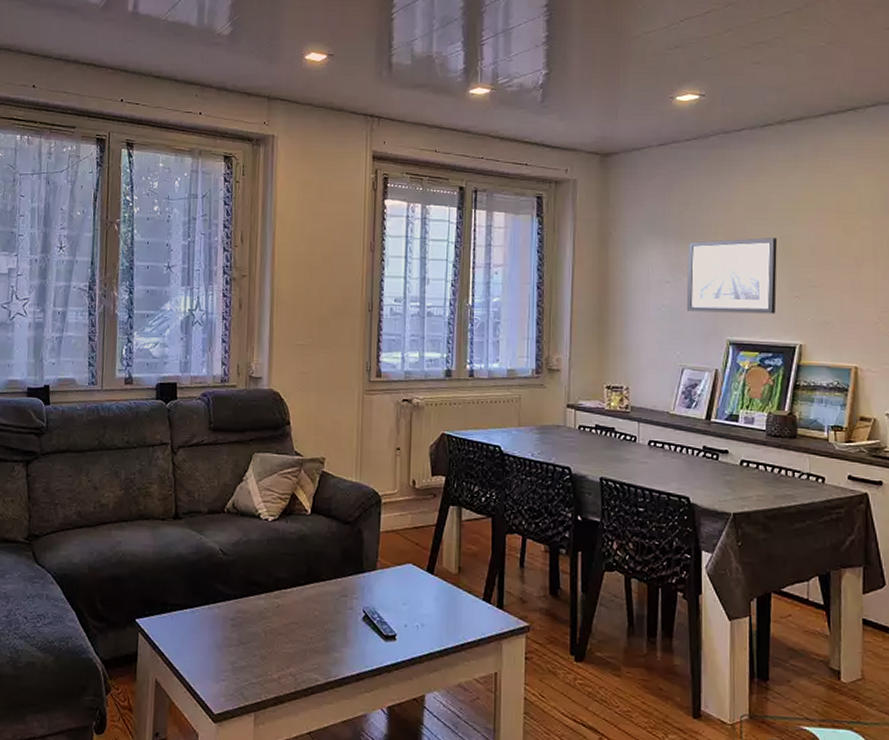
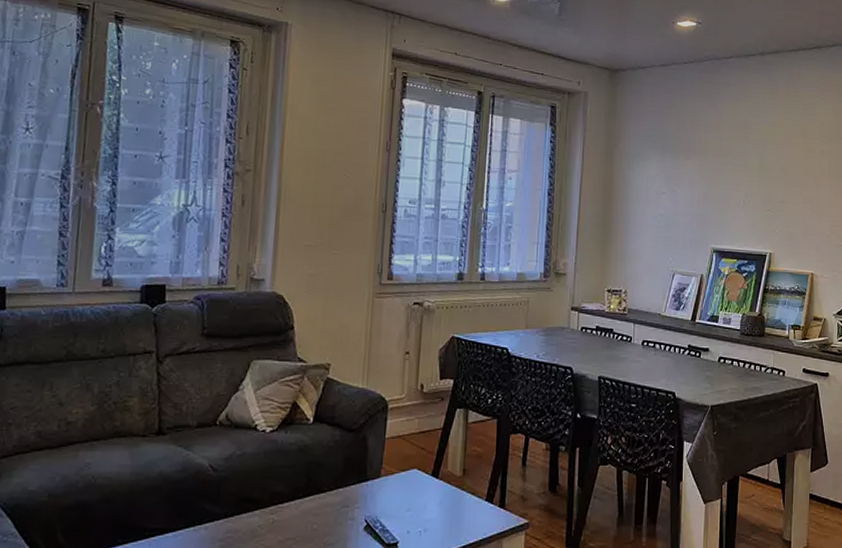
wall art: present [686,238,777,314] -> none [679,156,755,225]

